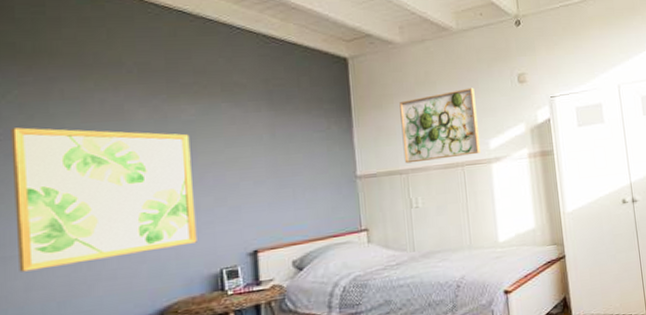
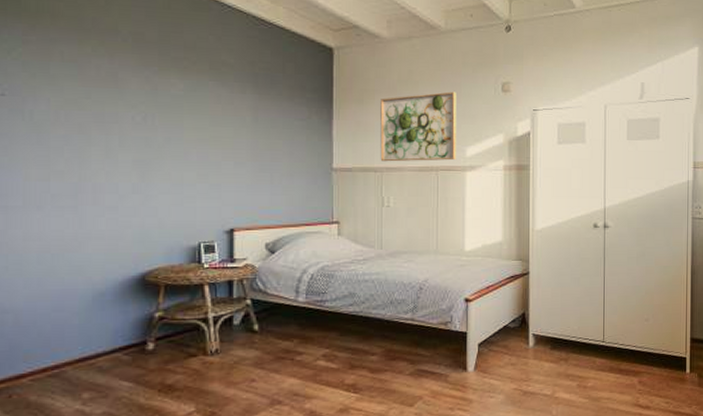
wall art: present [11,127,197,272] -> none [15,84,179,222]

